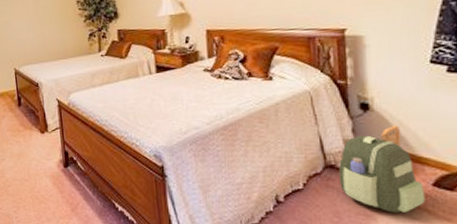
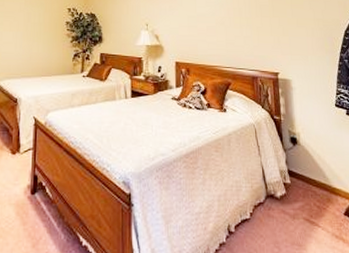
backpack: present [339,125,425,213] -> none [277,158,340,242]

